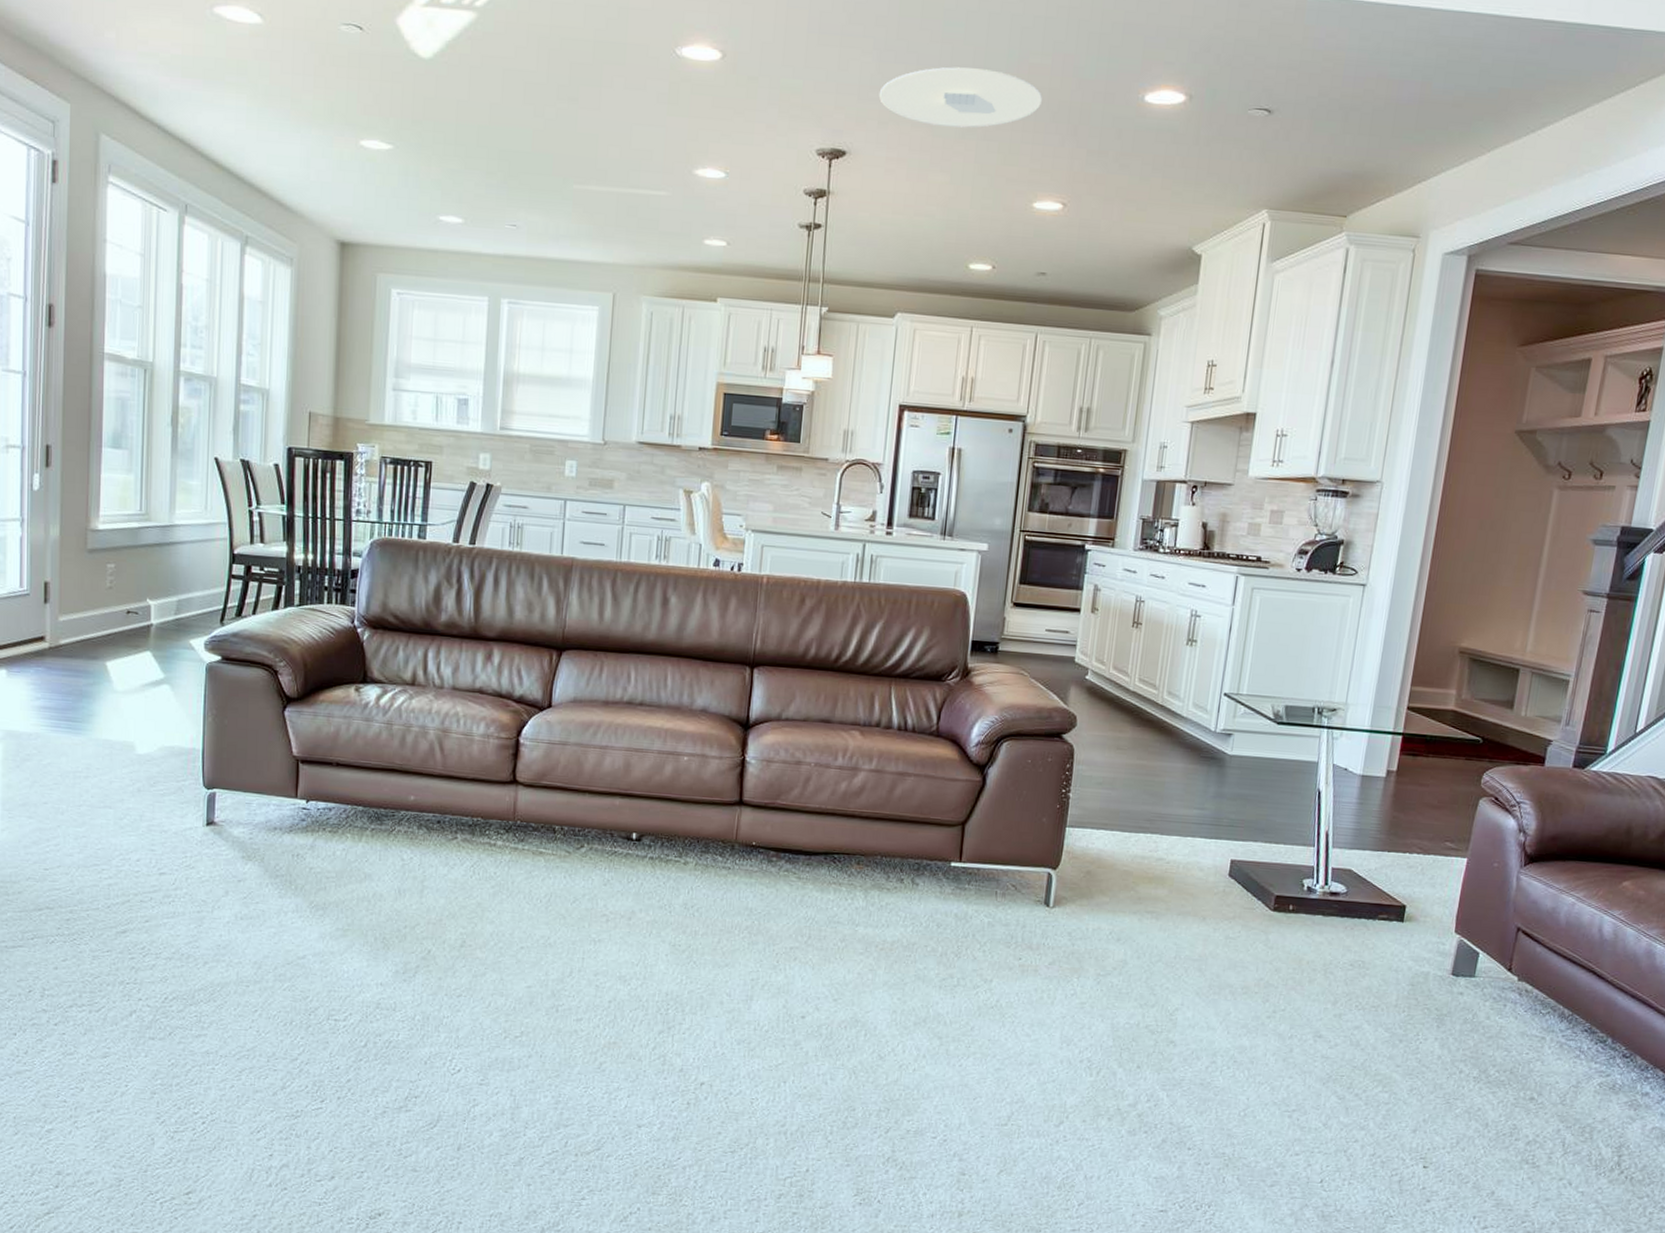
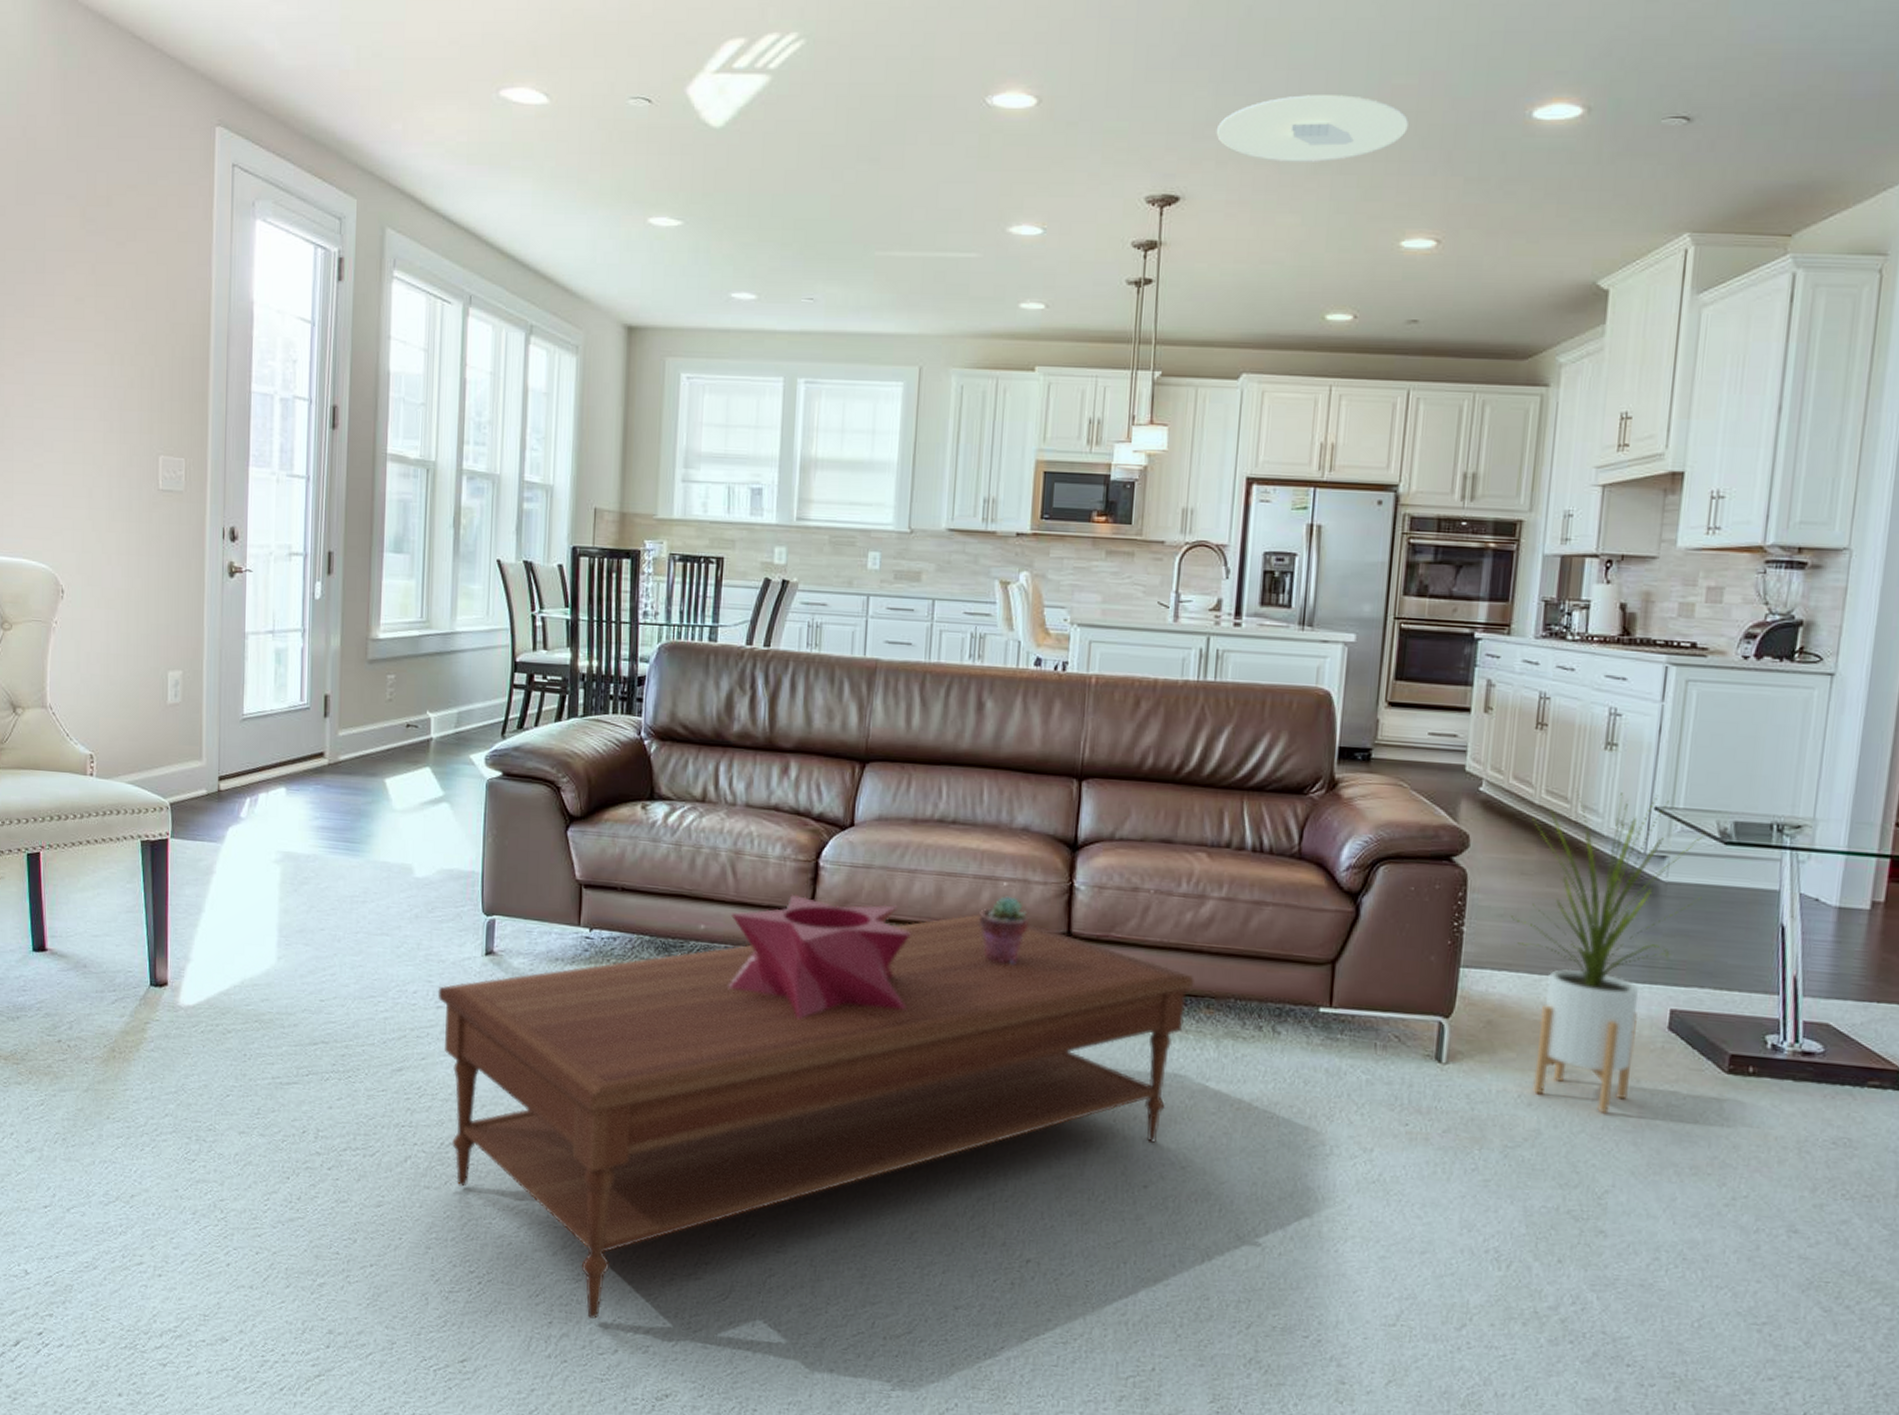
coffee table: none [160,785,847,1150] -> present [437,914,1194,1319]
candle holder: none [436,768,602,880] -> present [728,894,911,1020]
potted succulent: none [662,769,707,829] -> present [978,896,1030,965]
house plant: none [1107,677,1262,946] -> present [1510,788,1705,1114]

